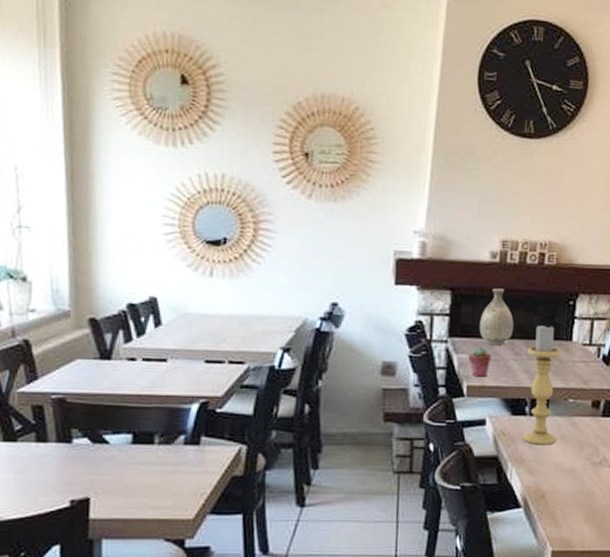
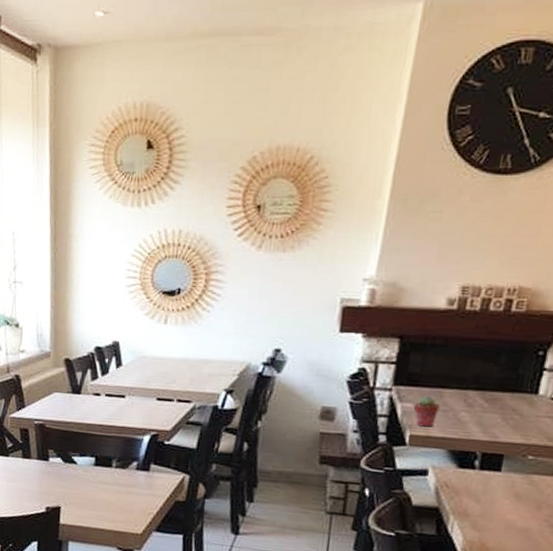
vase: present [479,288,513,345] -> none [428,336,469,395]
candle holder: present [523,323,560,445] -> none [469,374,522,502]

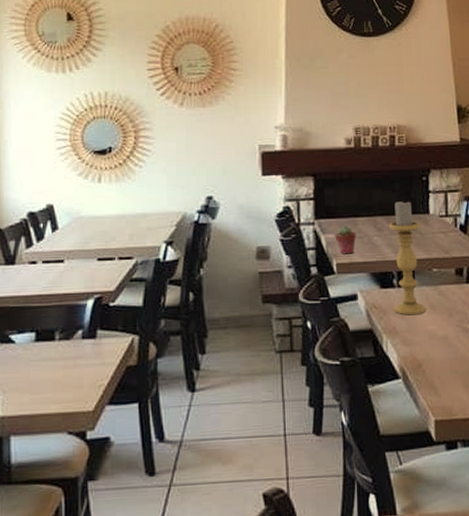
candle holder: none [469,374,522,502] -> present [389,199,427,316]

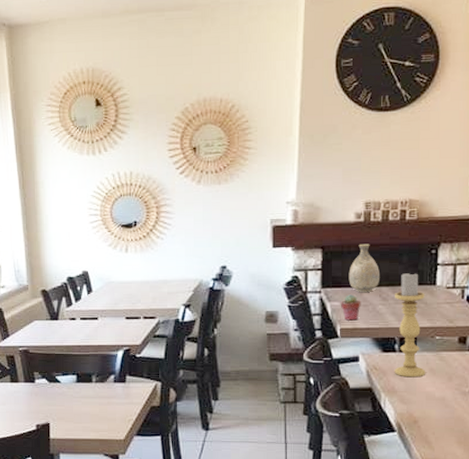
vase: none [342,171,373,223] -> present [348,244,379,292]

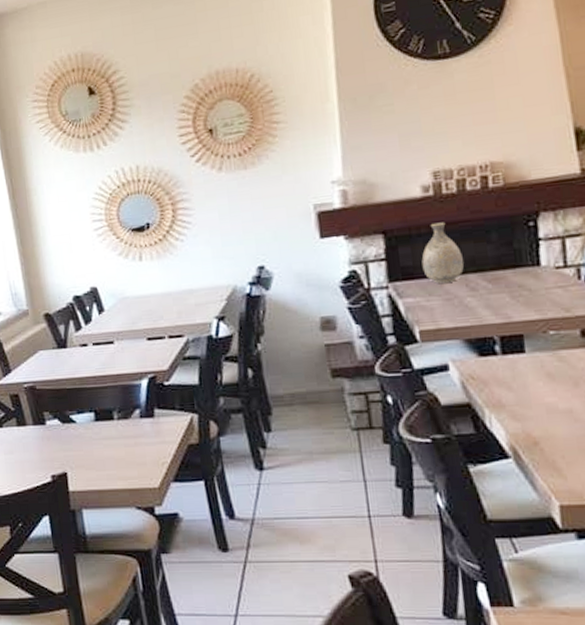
potted succulent: present [340,294,361,321] -> none [415,287,444,320]
candle holder: present [394,271,426,378] -> none [486,251,542,387]

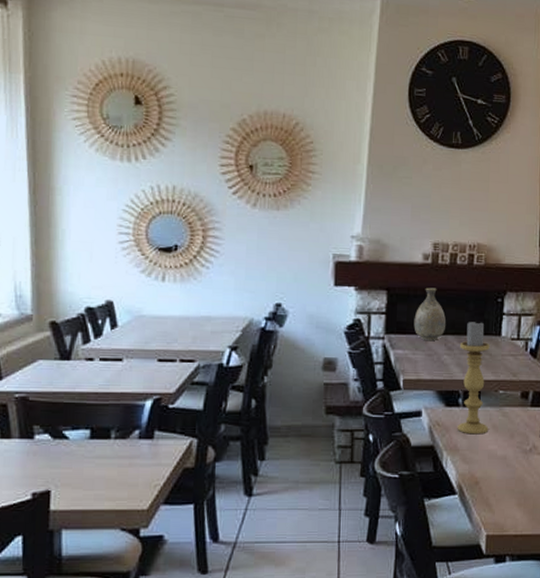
candle holder: none [486,251,542,387] -> present [457,319,490,435]

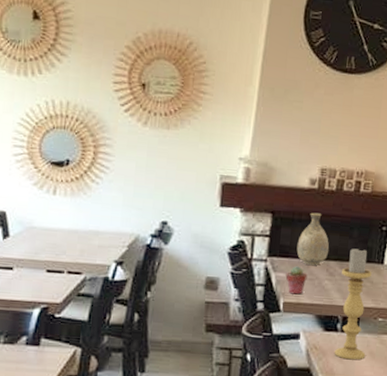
potted succulent: none [404,342,426,371] -> present [285,266,308,295]

